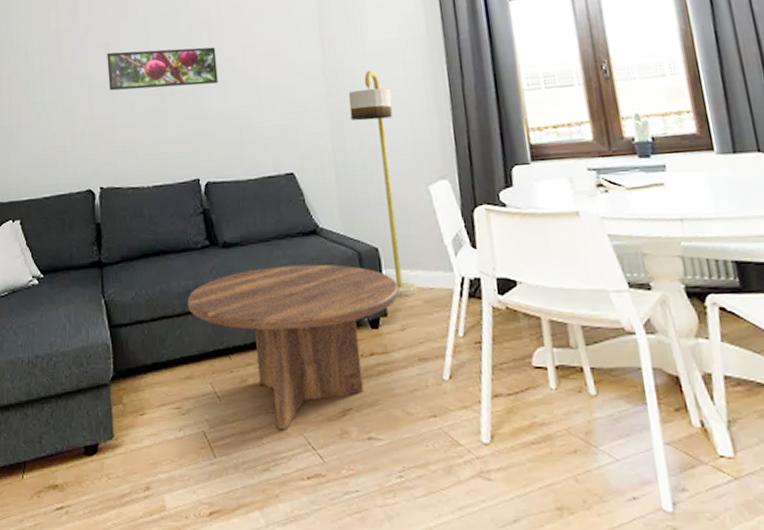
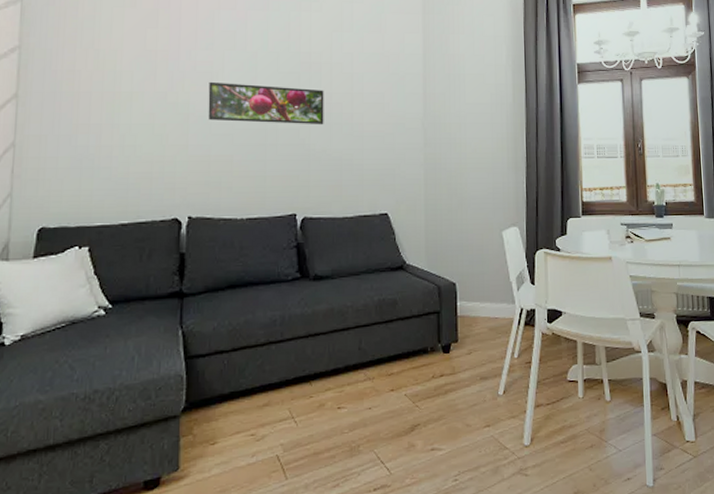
coffee table: present [187,264,400,431] -> none [272,296,470,449]
floor lamp: present [348,71,418,297] -> none [443,129,485,325]

